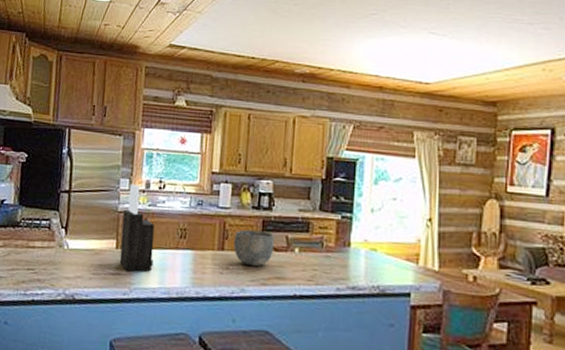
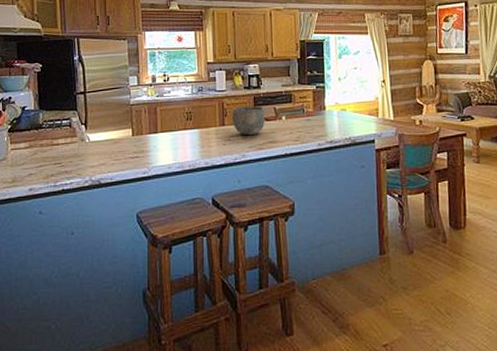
knife block: present [119,184,155,272] -> none [134,80,166,154]

